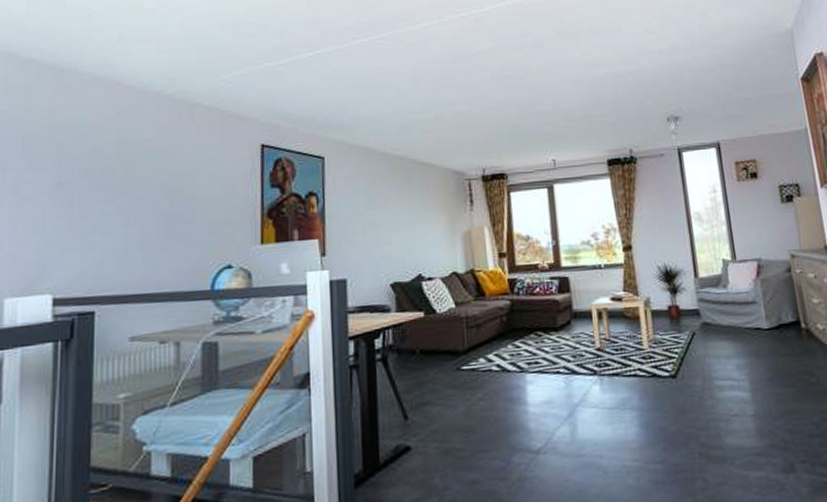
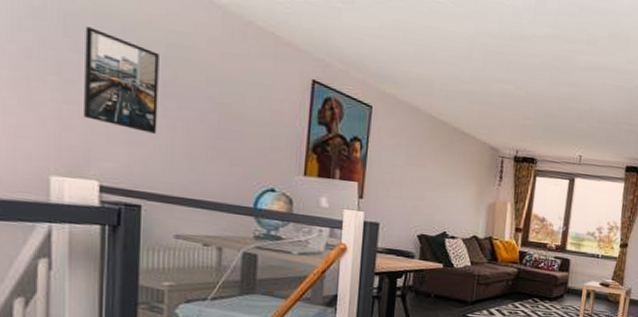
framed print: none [39,143,111,234] -> present [84,26,159,134]

